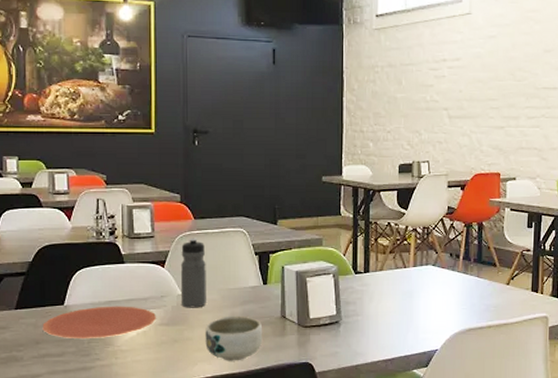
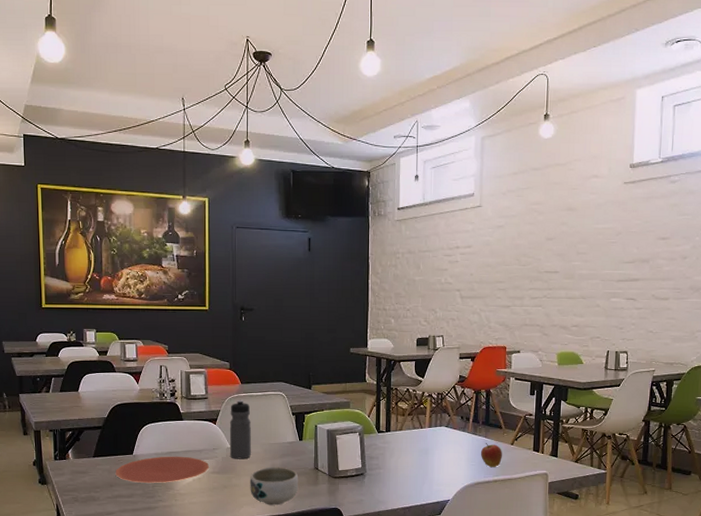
fruit: none [473,282,497,312] -> present [481,442,502,468]

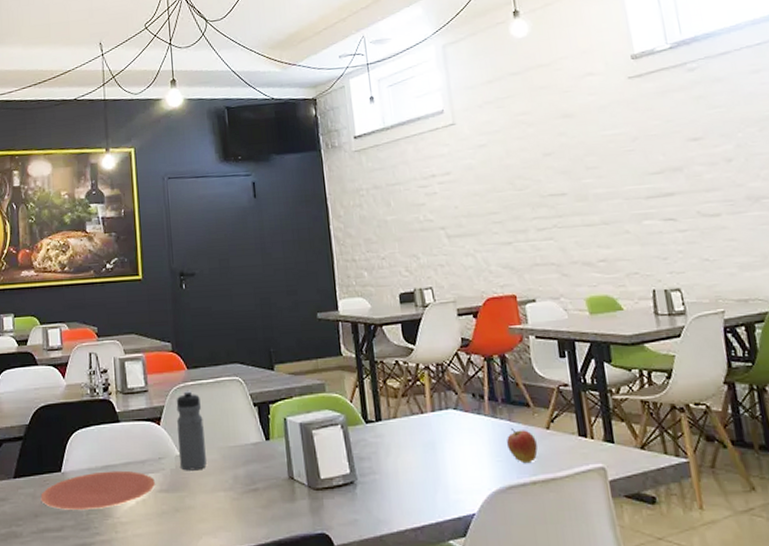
bowl: present [250,466,299,506] -> none [207,478,271,534]

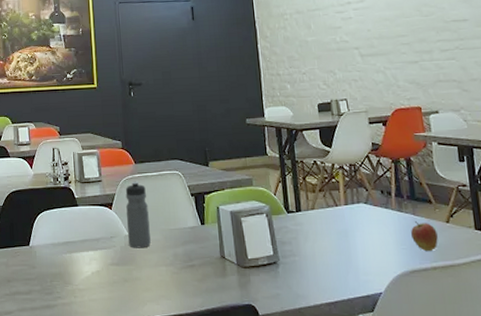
plate: present [40,470,155,510] -> none [12,246,107,277]

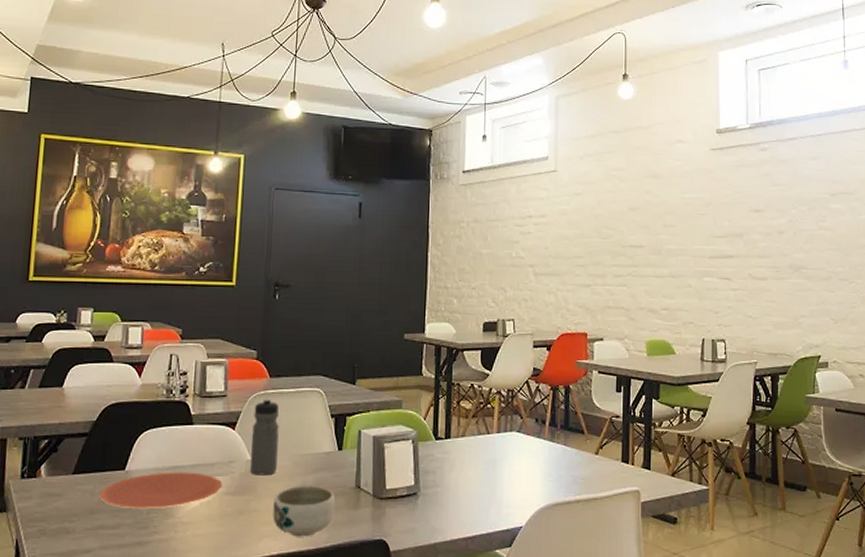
plate: none [12,246,107,277] -> present [99,471,222,508]
bowl: none [151,256,206,302] -> present [273,485,336,537]
fruit: present [411,220,438,252] -> none [560,451,585,484]

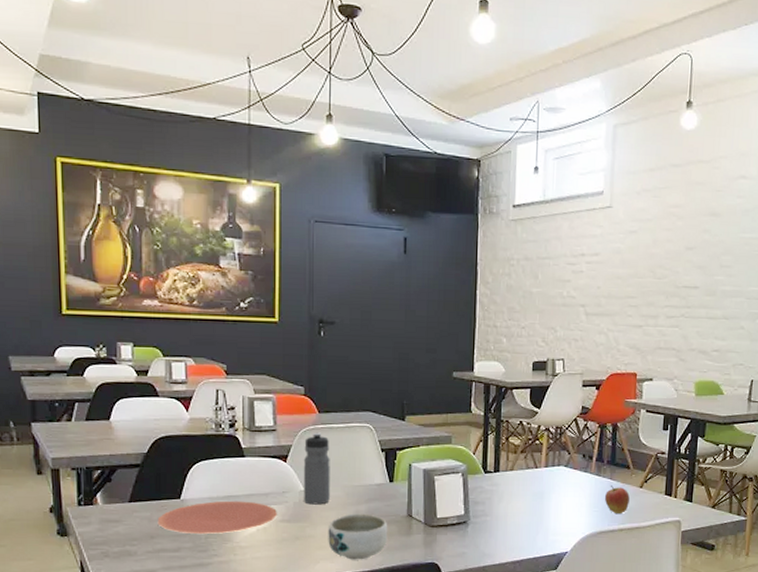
fruit: none [560,451,585,484] -> present [605,484,630,515]

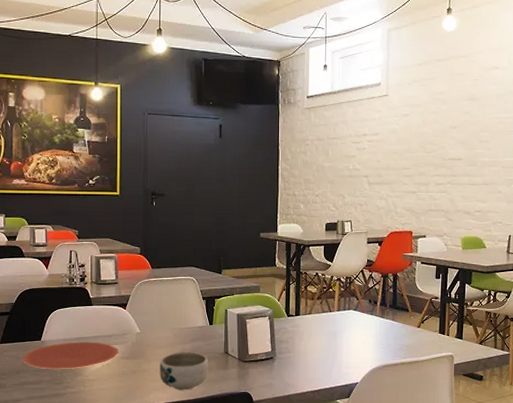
water bottle: present [303,432,330,505] -> none [139,284,161,344]
fruit: present [605,484,630,515] -> none [389,325,409,350]

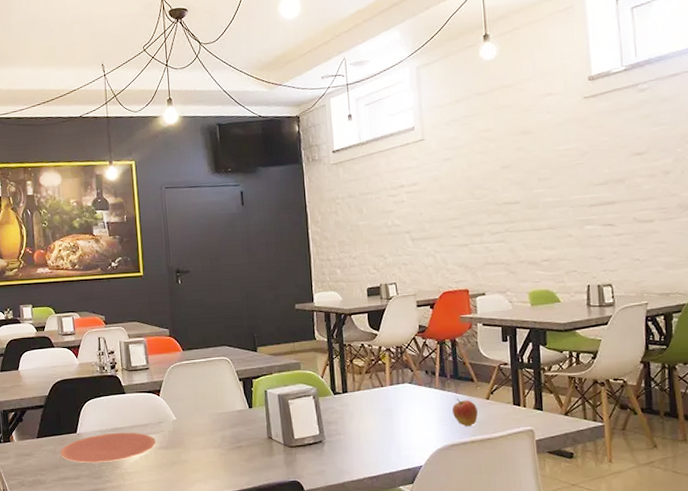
bowl: present [160,351,209,390] -> none [199,438,253,481]
fruit: none [389,325,409,350] -> present [452,398,478,427]

